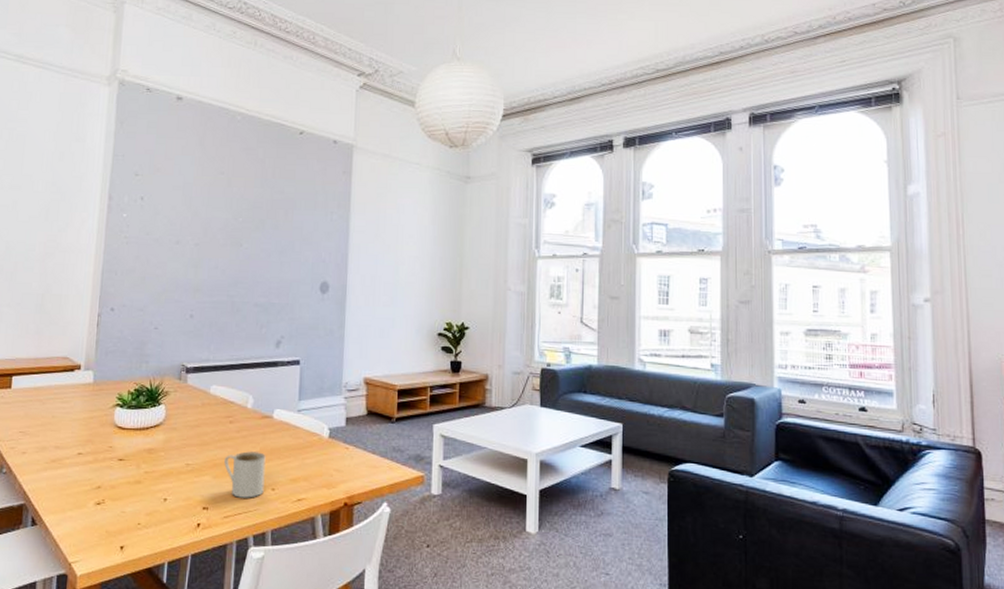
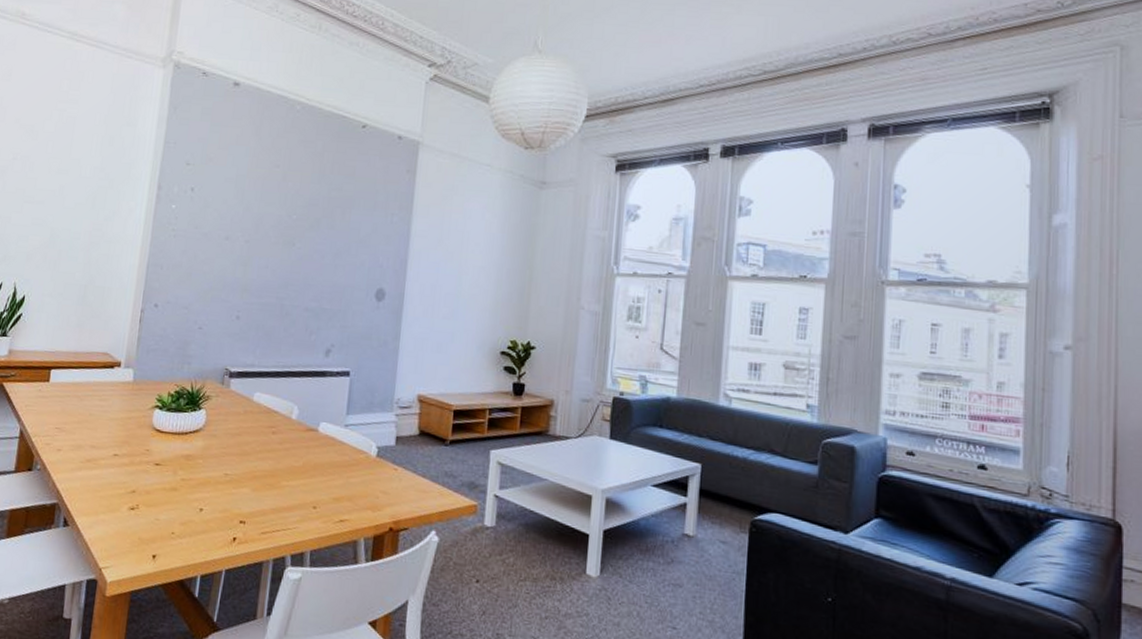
mug: present [224,451,266,498] -> none [264,465,309,515]

